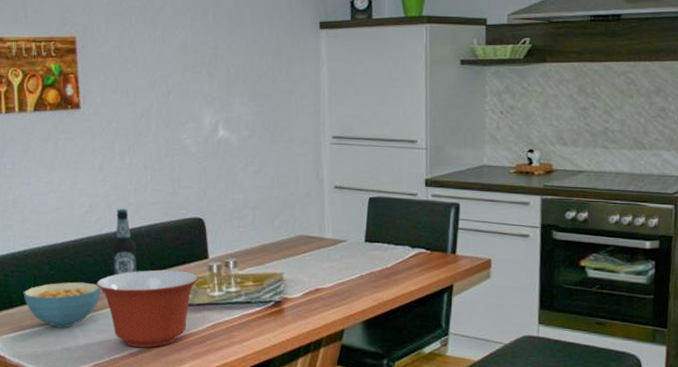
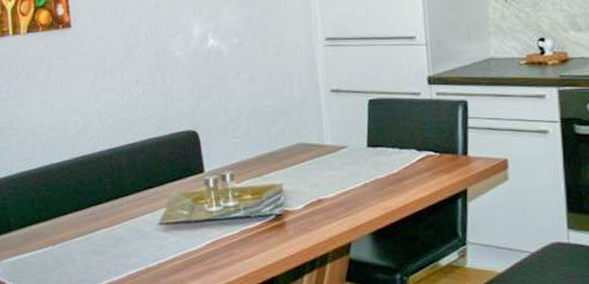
cereal bowl: present [23,282,101,328] -> none [21,202,97,251]
mixing bowl: present [97,269,199,348] -> none [93,186,195,269]
bottle: present [112,209,137,276] -> none [107,125,132,194]

